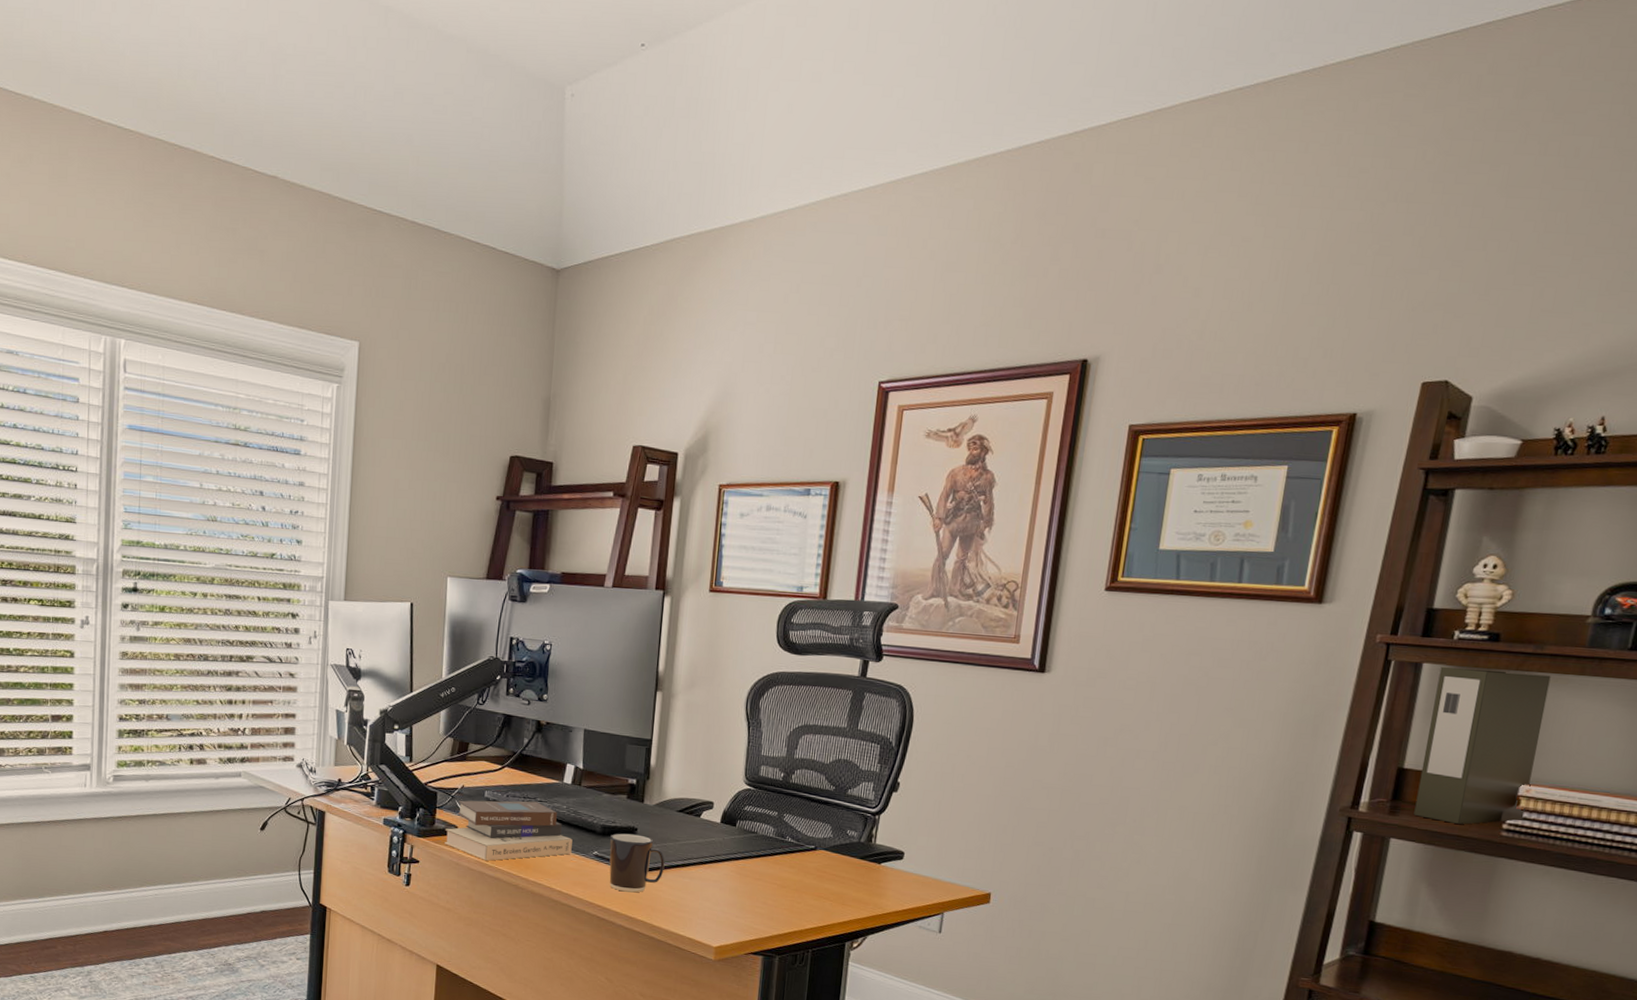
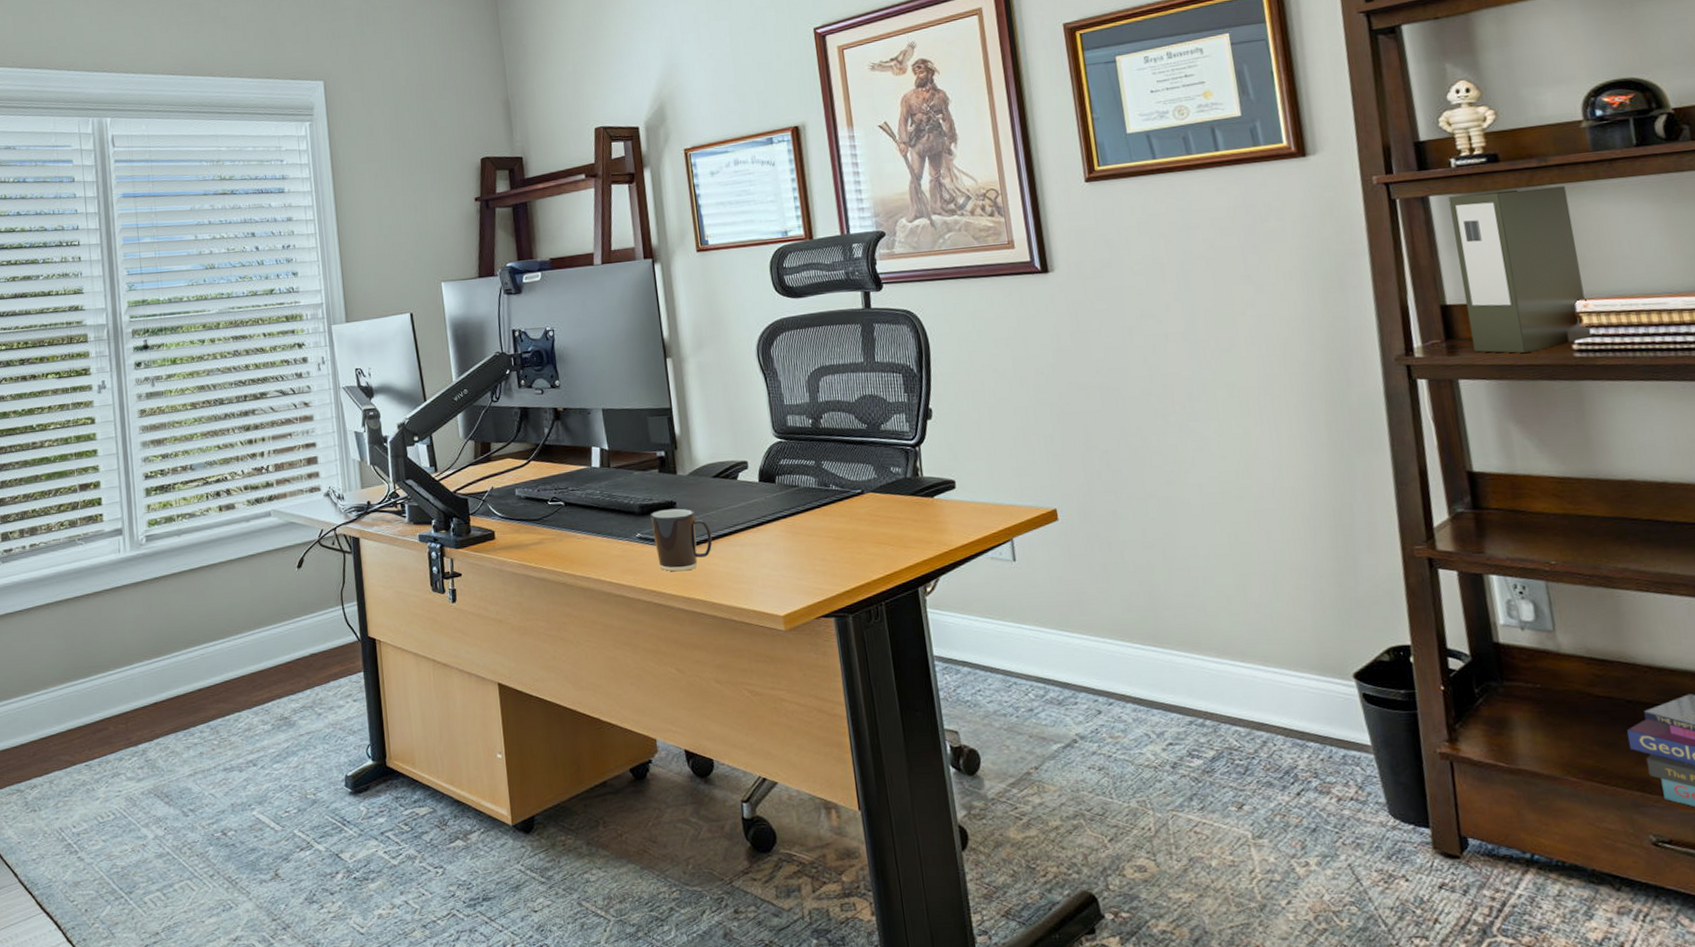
books: present [444,800,573,861] -> none [481,491,614,562]

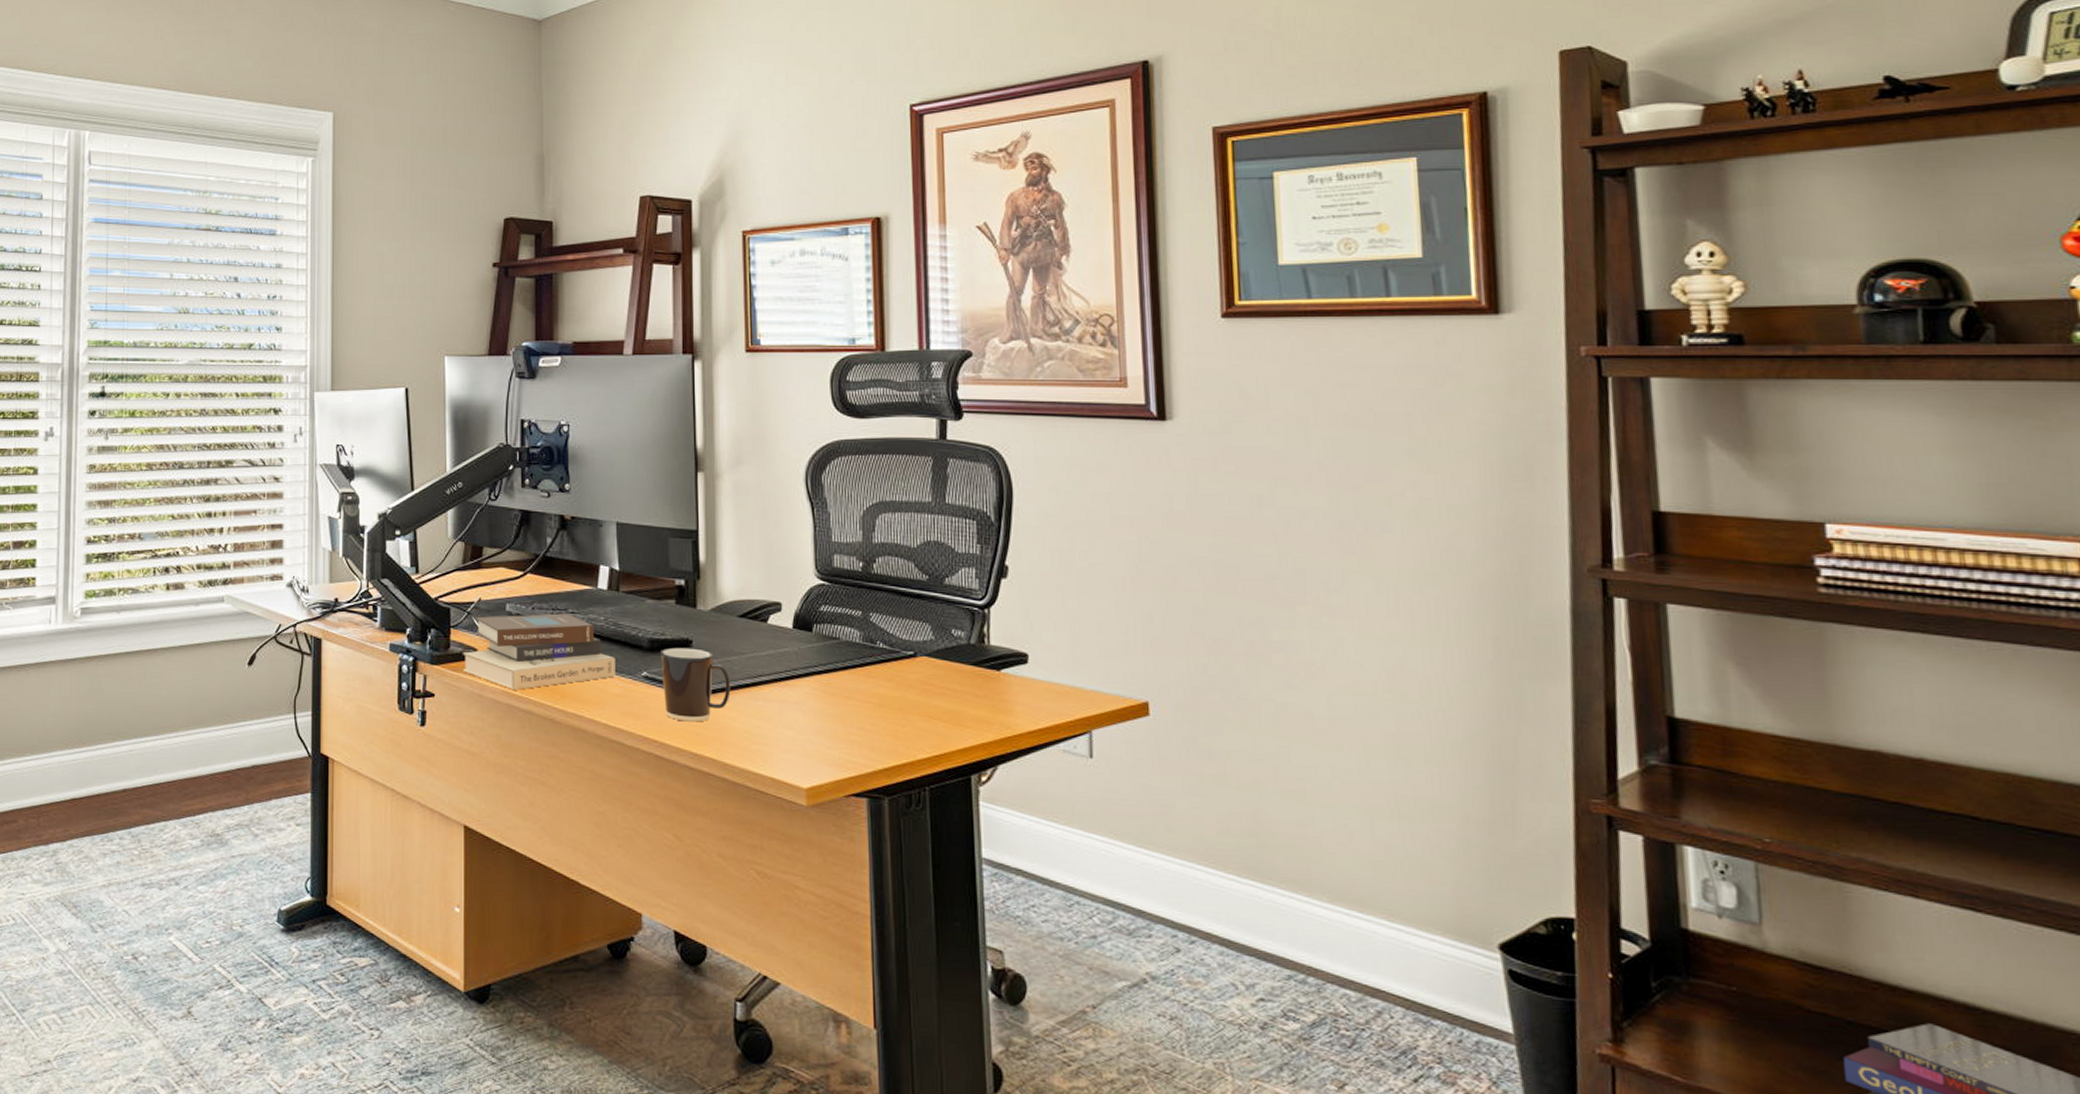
books: none [481,491,614,562] -> present [462,613,615,690]
binder: present [1448,186,1592,353] -> none [1675,380,1843,580]

